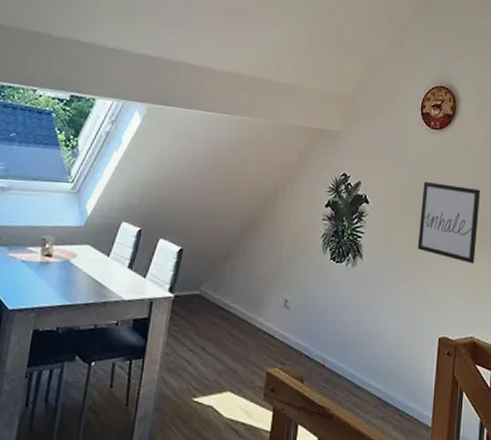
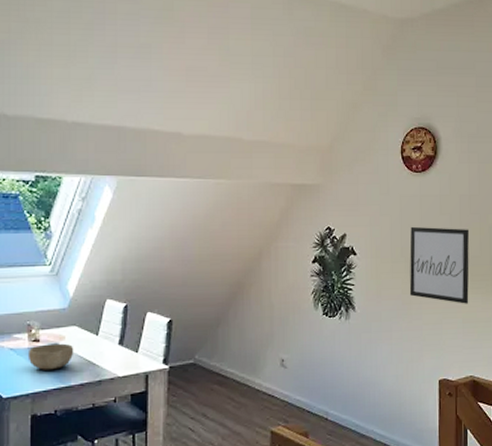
bowl: none [38,259,85,286] -> present [27,343,74,370]

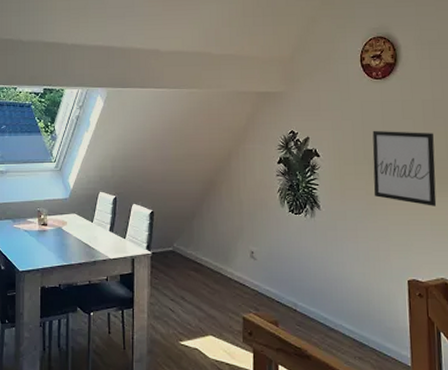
bowl: present [27,343,74,370] -> none [38,228,74,250]

